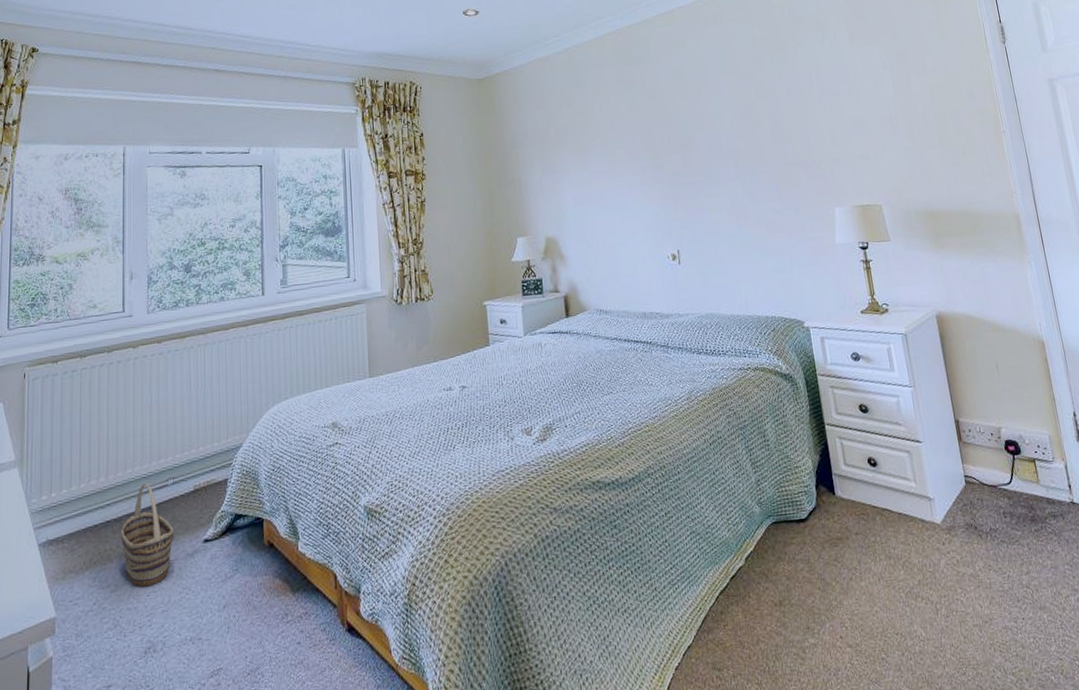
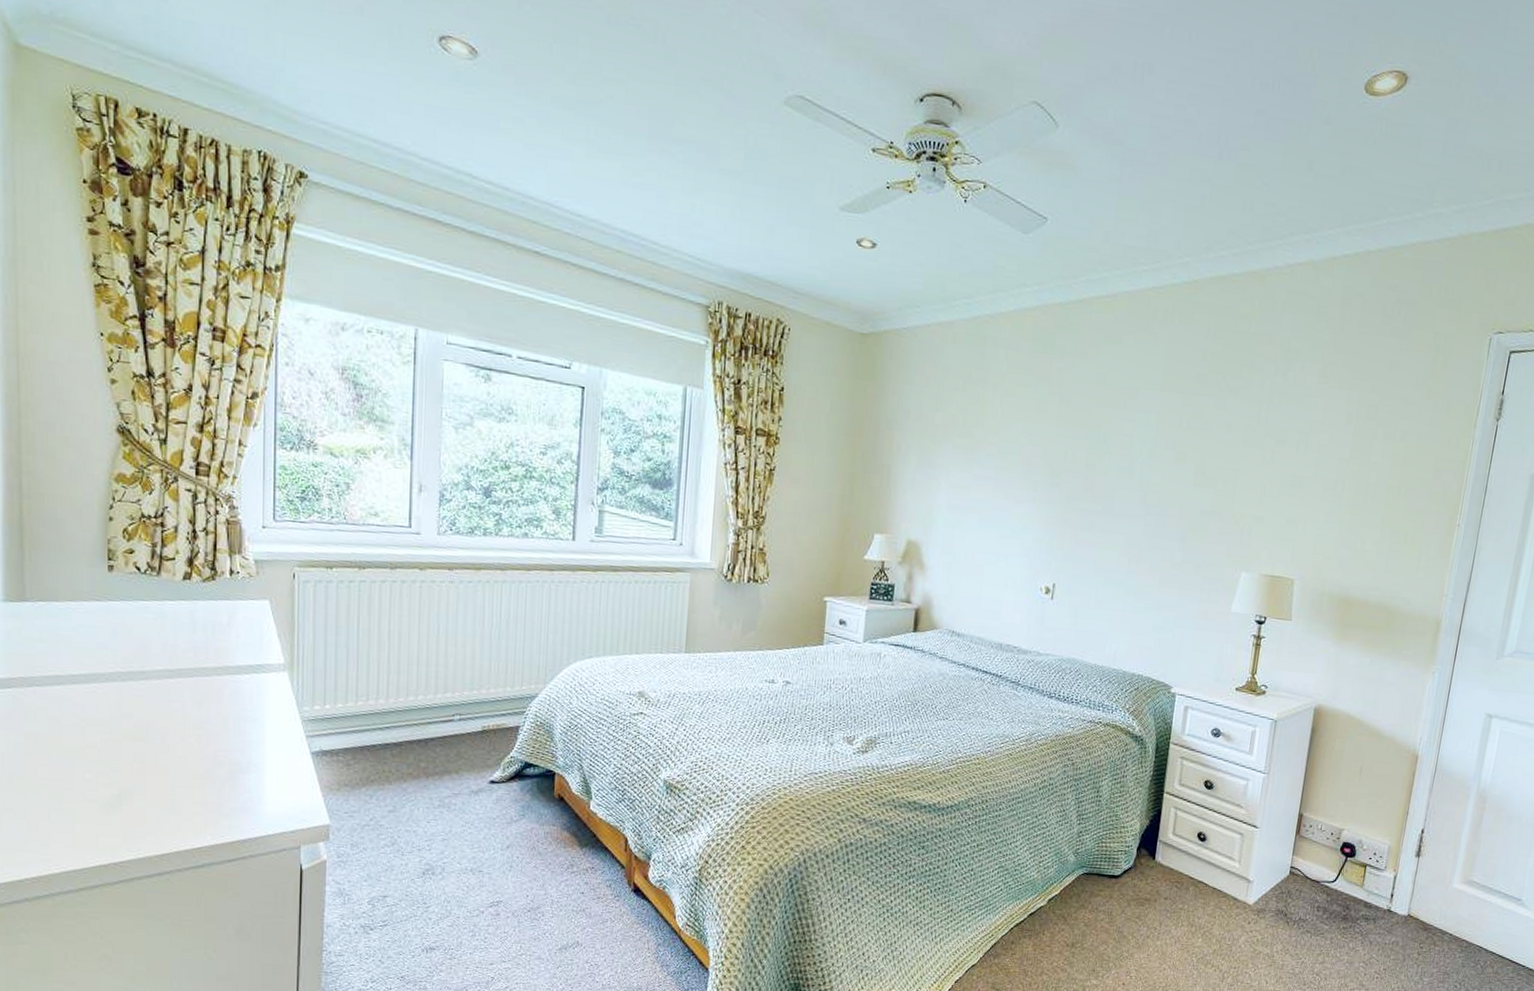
basket: present [121,483,174,588] -> none [401,714,459,814]

